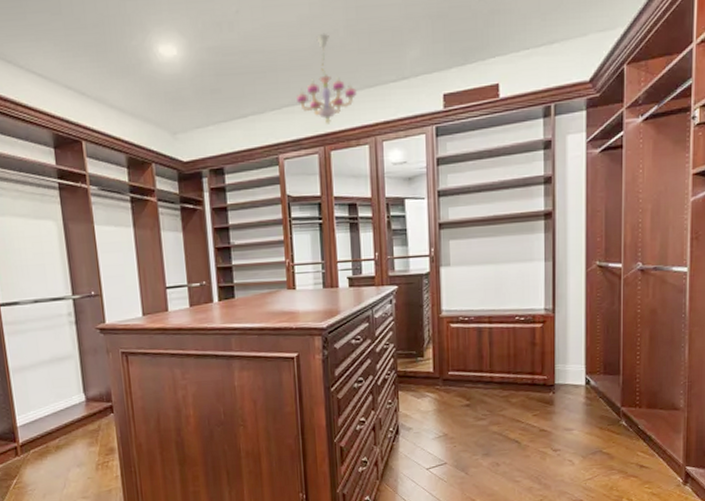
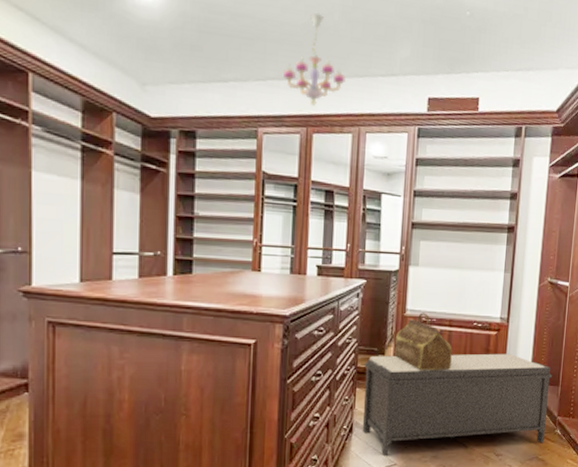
bench: none [404,345,612,456] -> present [362,353,553,457]
handbag: none [432,312,495,370] -> present [394,312,452,371]

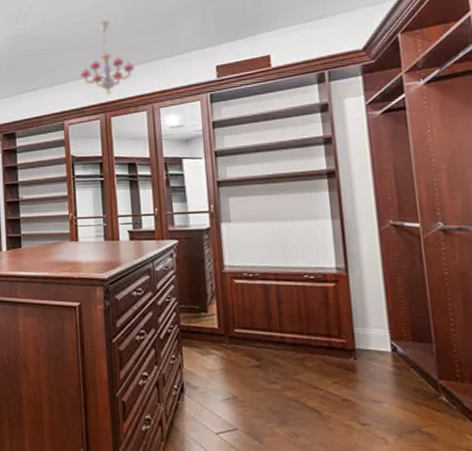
bench: present [362,353,553,457] -> none [187,306,425,420]
handbag: present [394,312,452,371] -> none [216,268,285,328]

